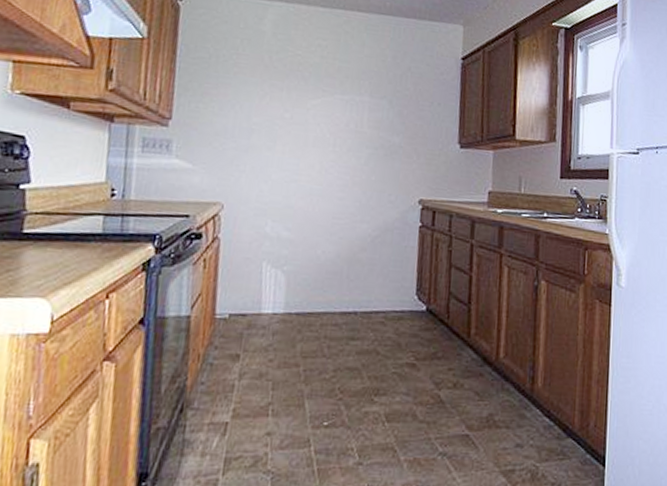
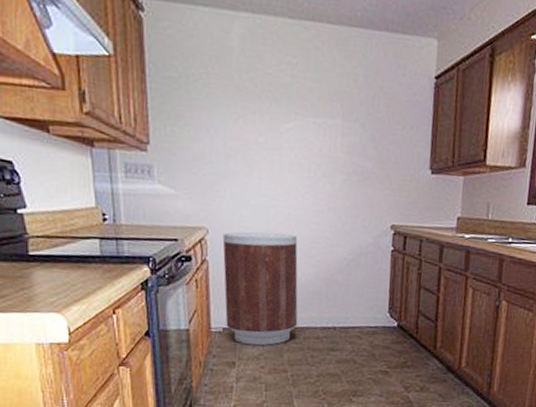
trash can: none [233,207,319,335] -> present [222,231,298,346]

